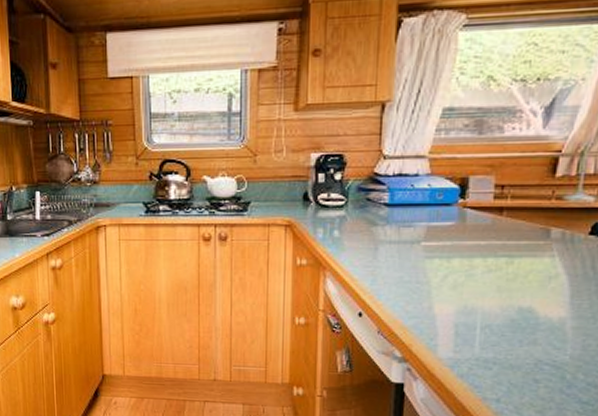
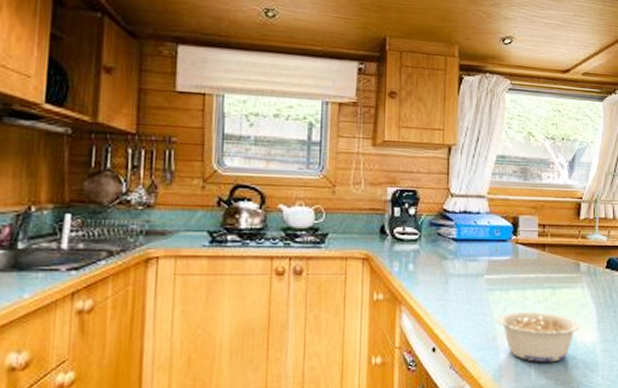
legume: none [430,280,545,336] -> present [493,311,580,363]

